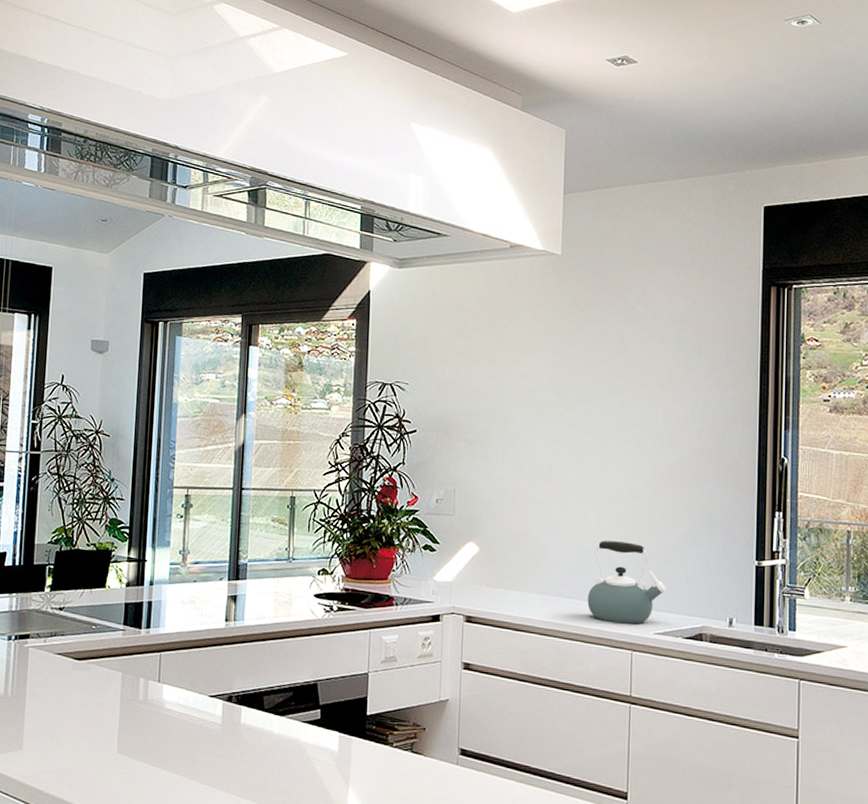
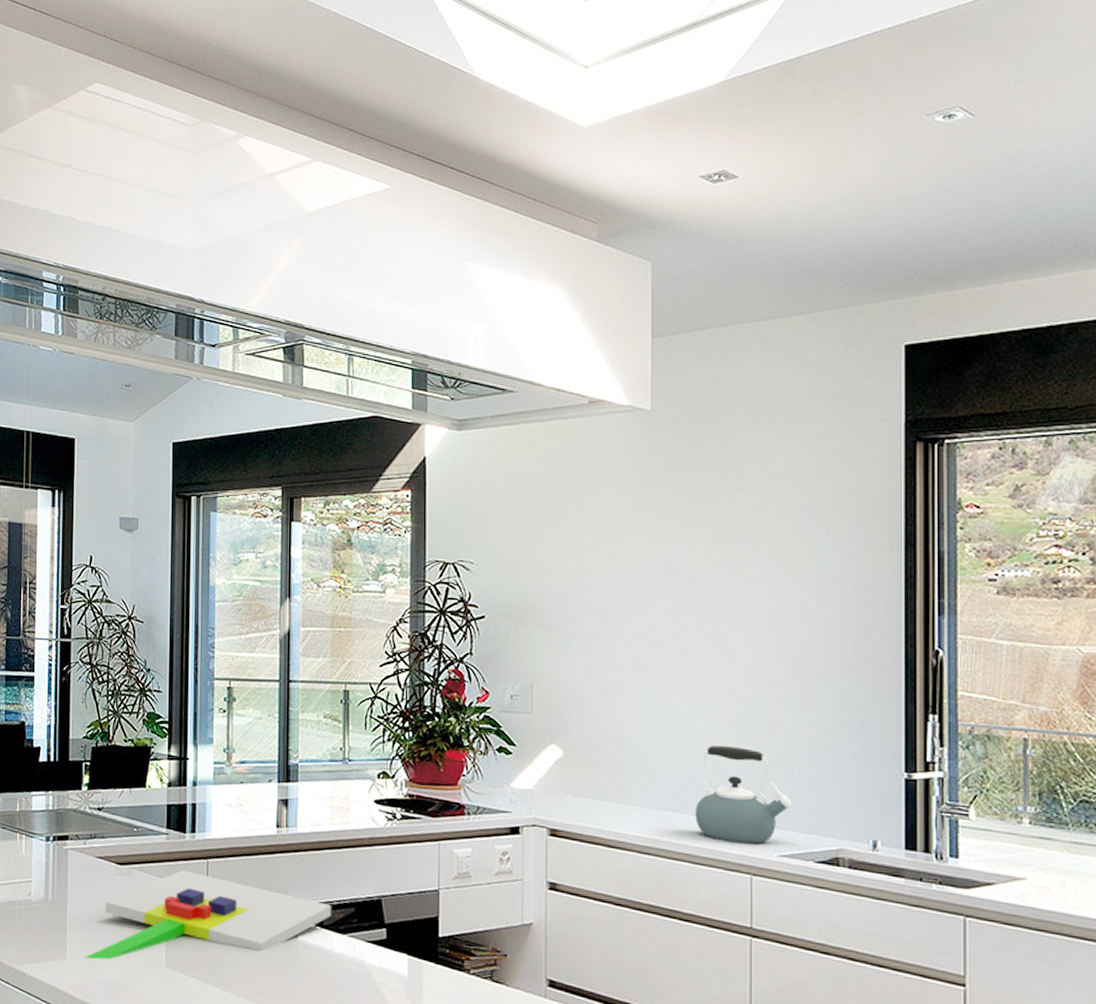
chopping board: none [39,662,272,750] -> present [84,869,331,960]

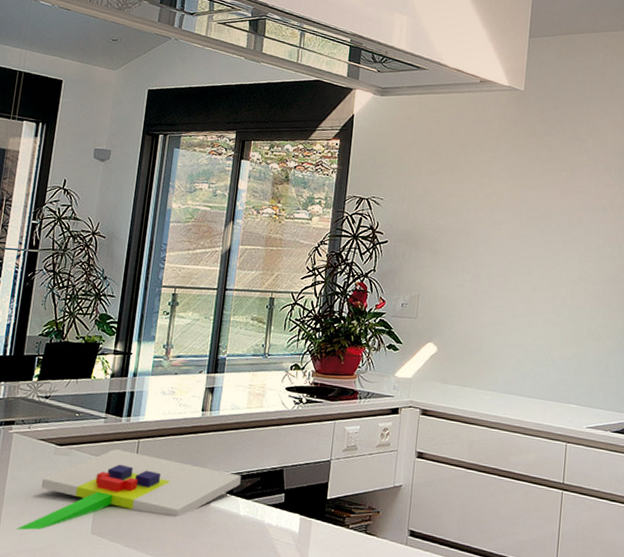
kettle: present [695,745,792,845] -> none [530,344,599,419]

